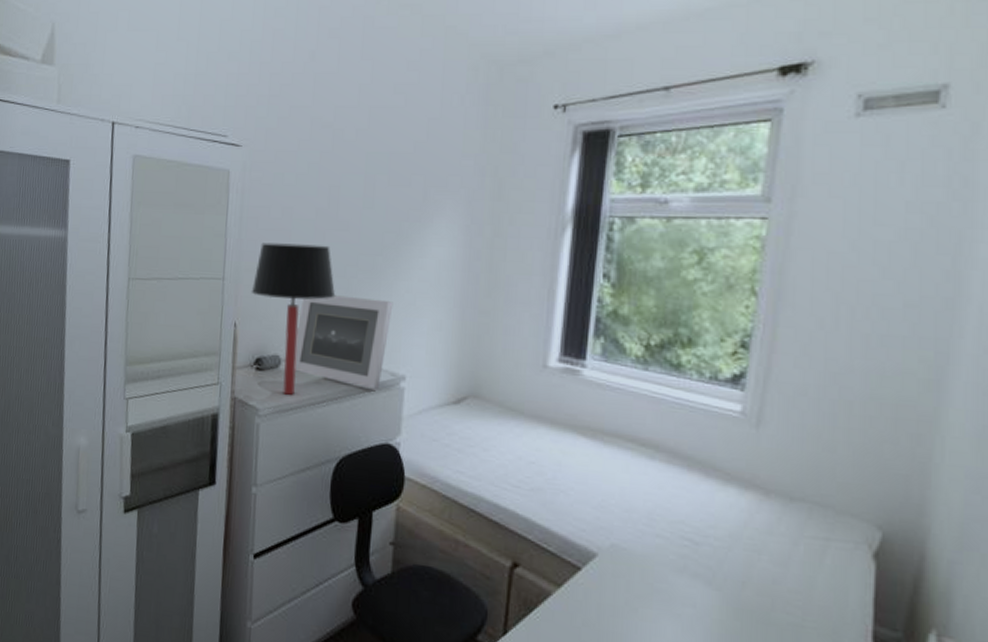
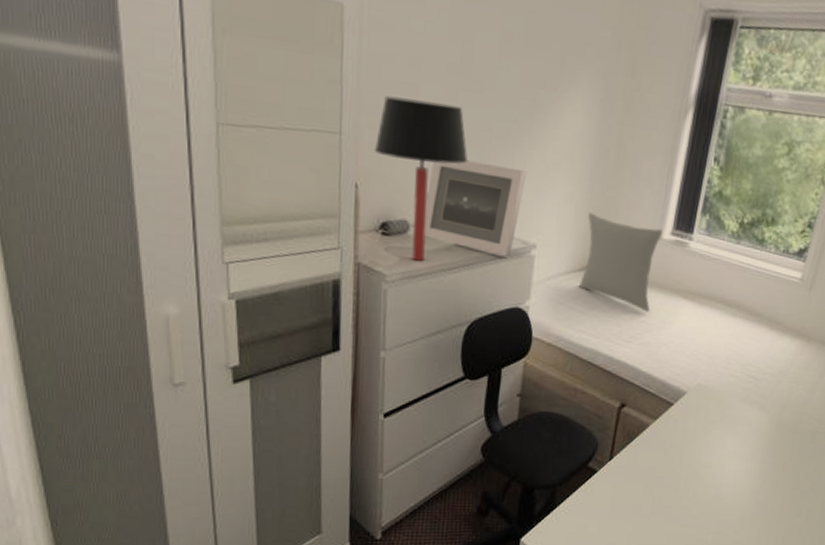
pillow: none [454,341,549,452] -> present [579,213,663,312]

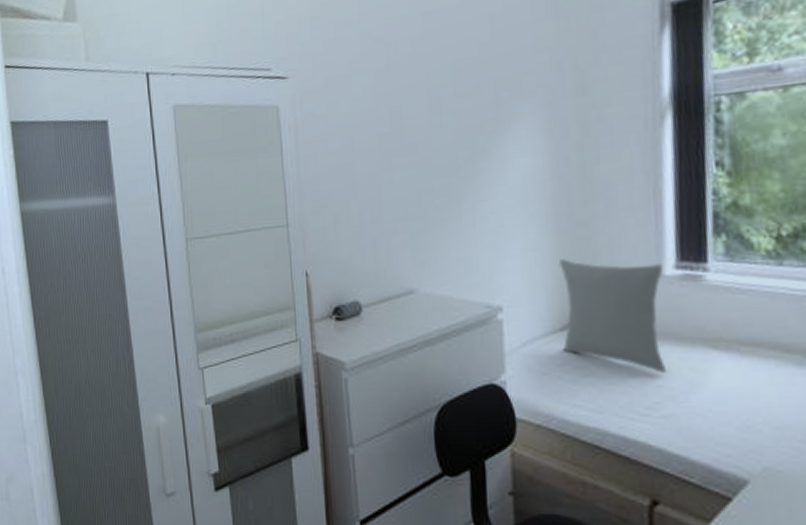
table lamp: present [373,95,469,261] -> none [319,173,413,343]
picture frame: present [424,160,527,256] -> none [374,224,478,325]

